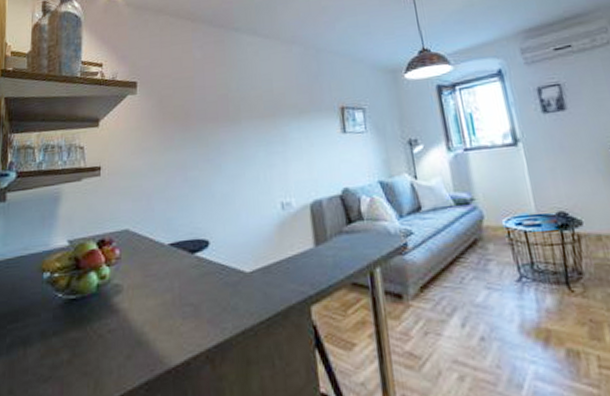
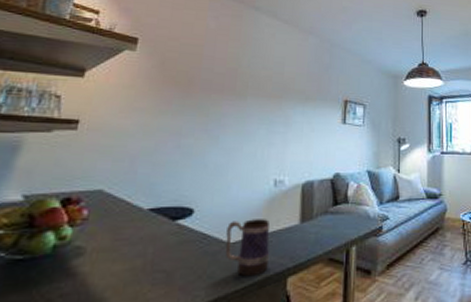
mug: none [242,245,290,307] -> present [225,219,271,277]

